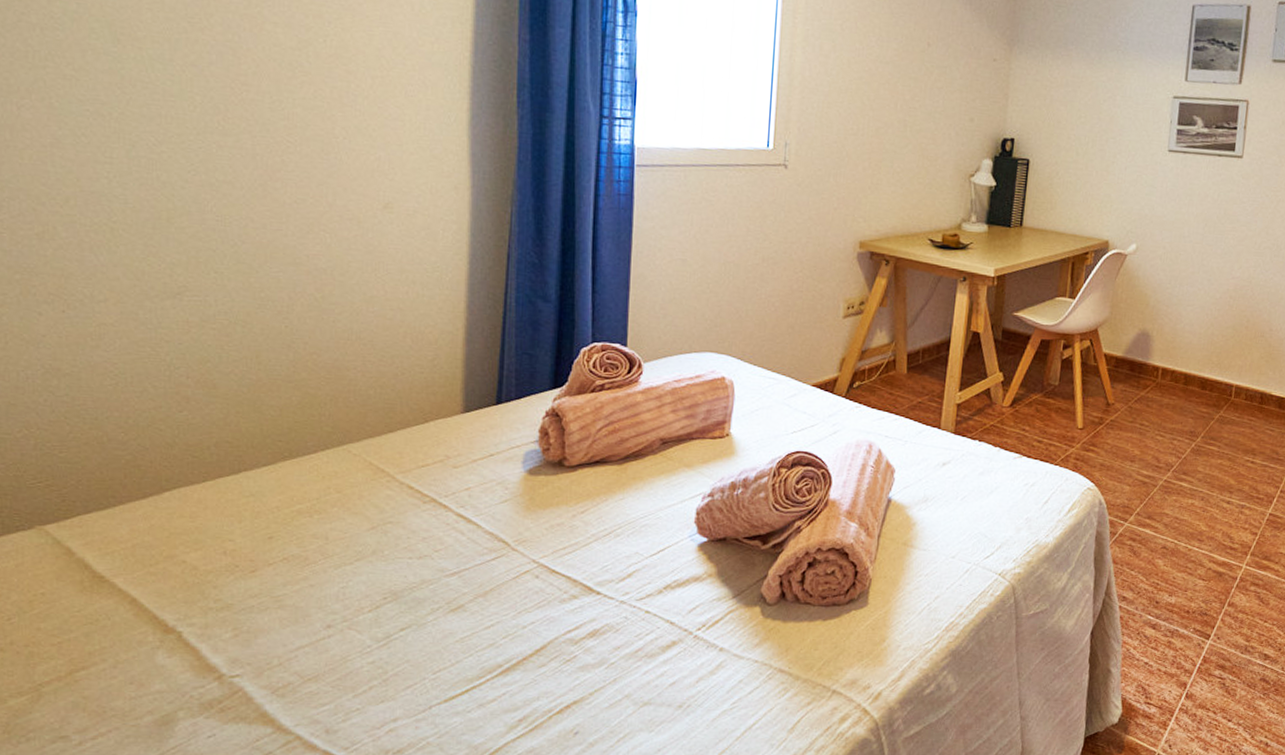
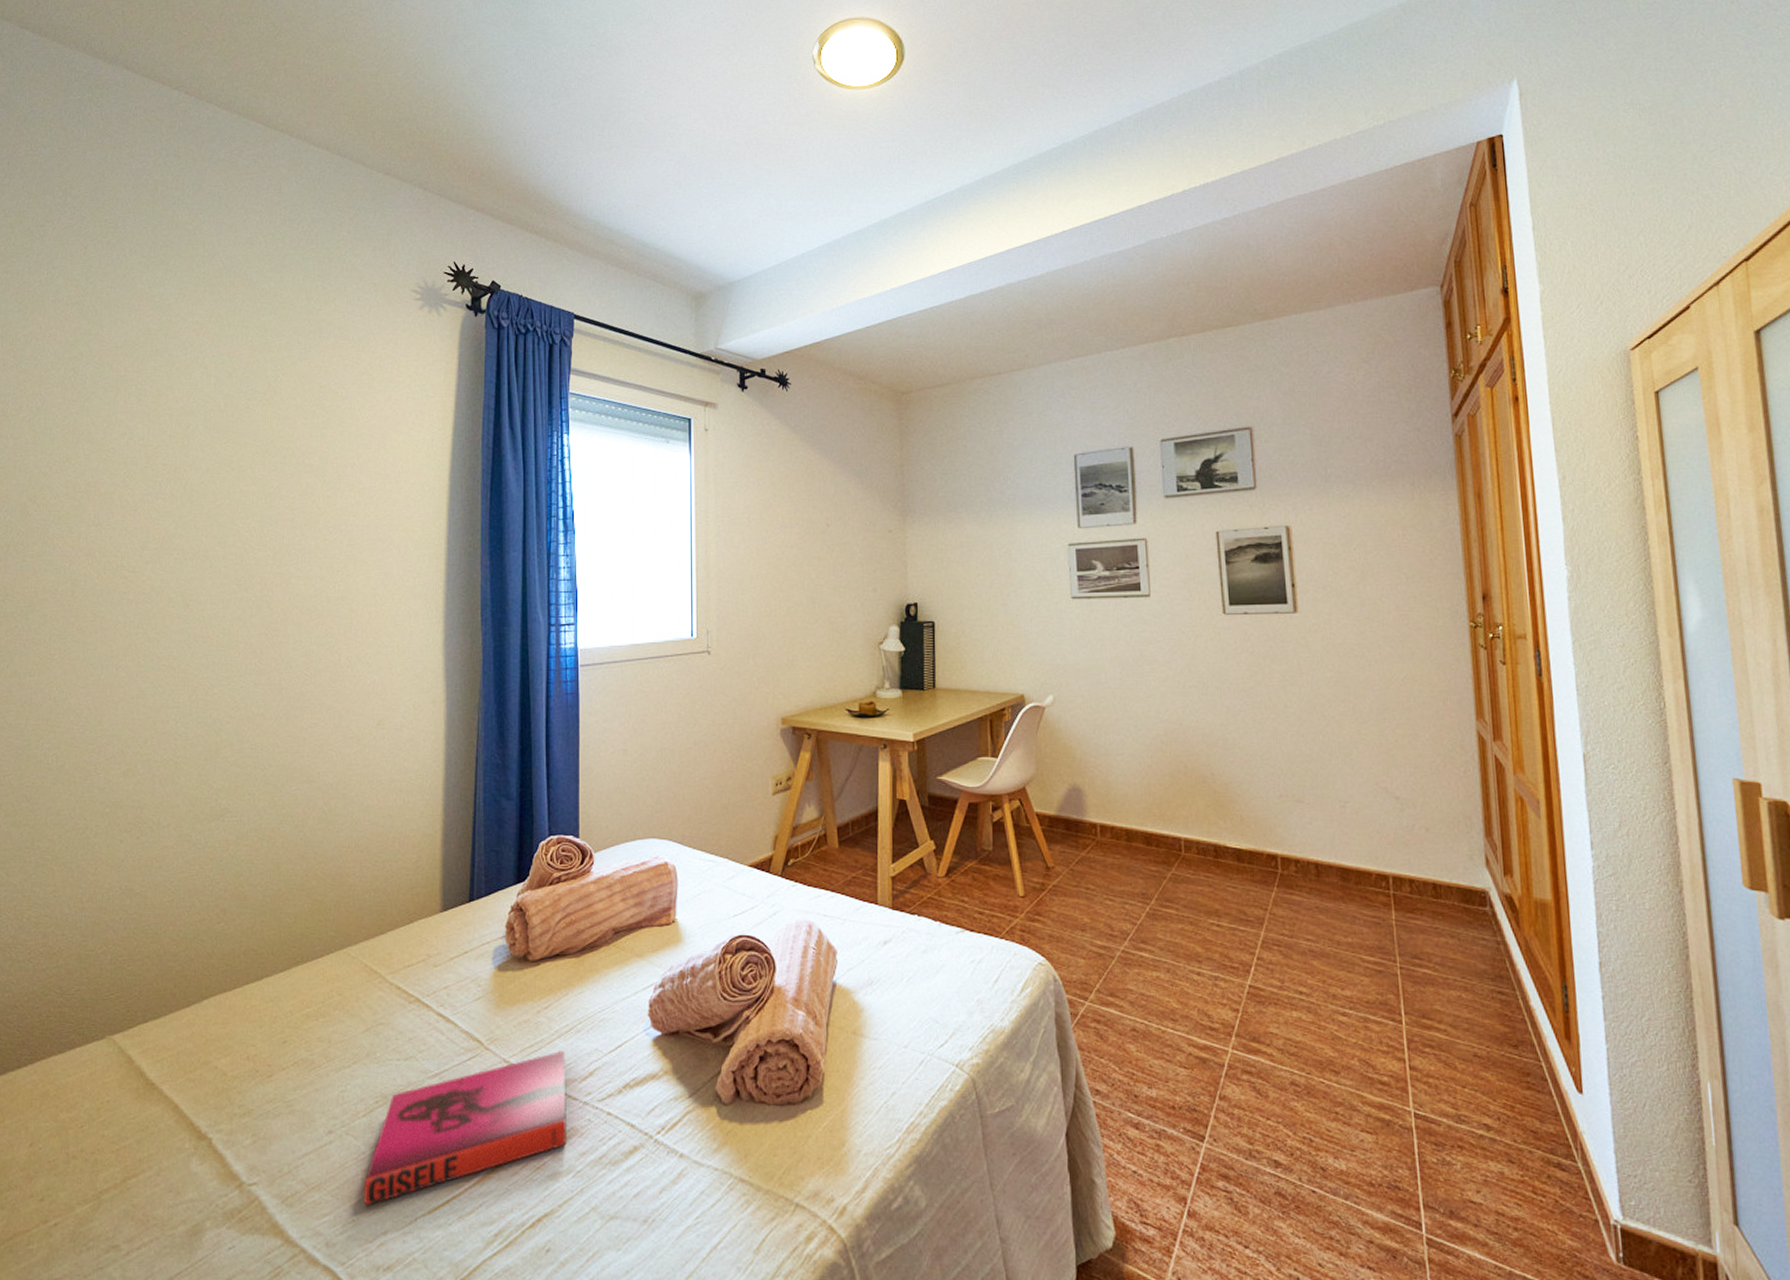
hardback book: none [369,554,603,696] -> present [363,1051,568,1206]

